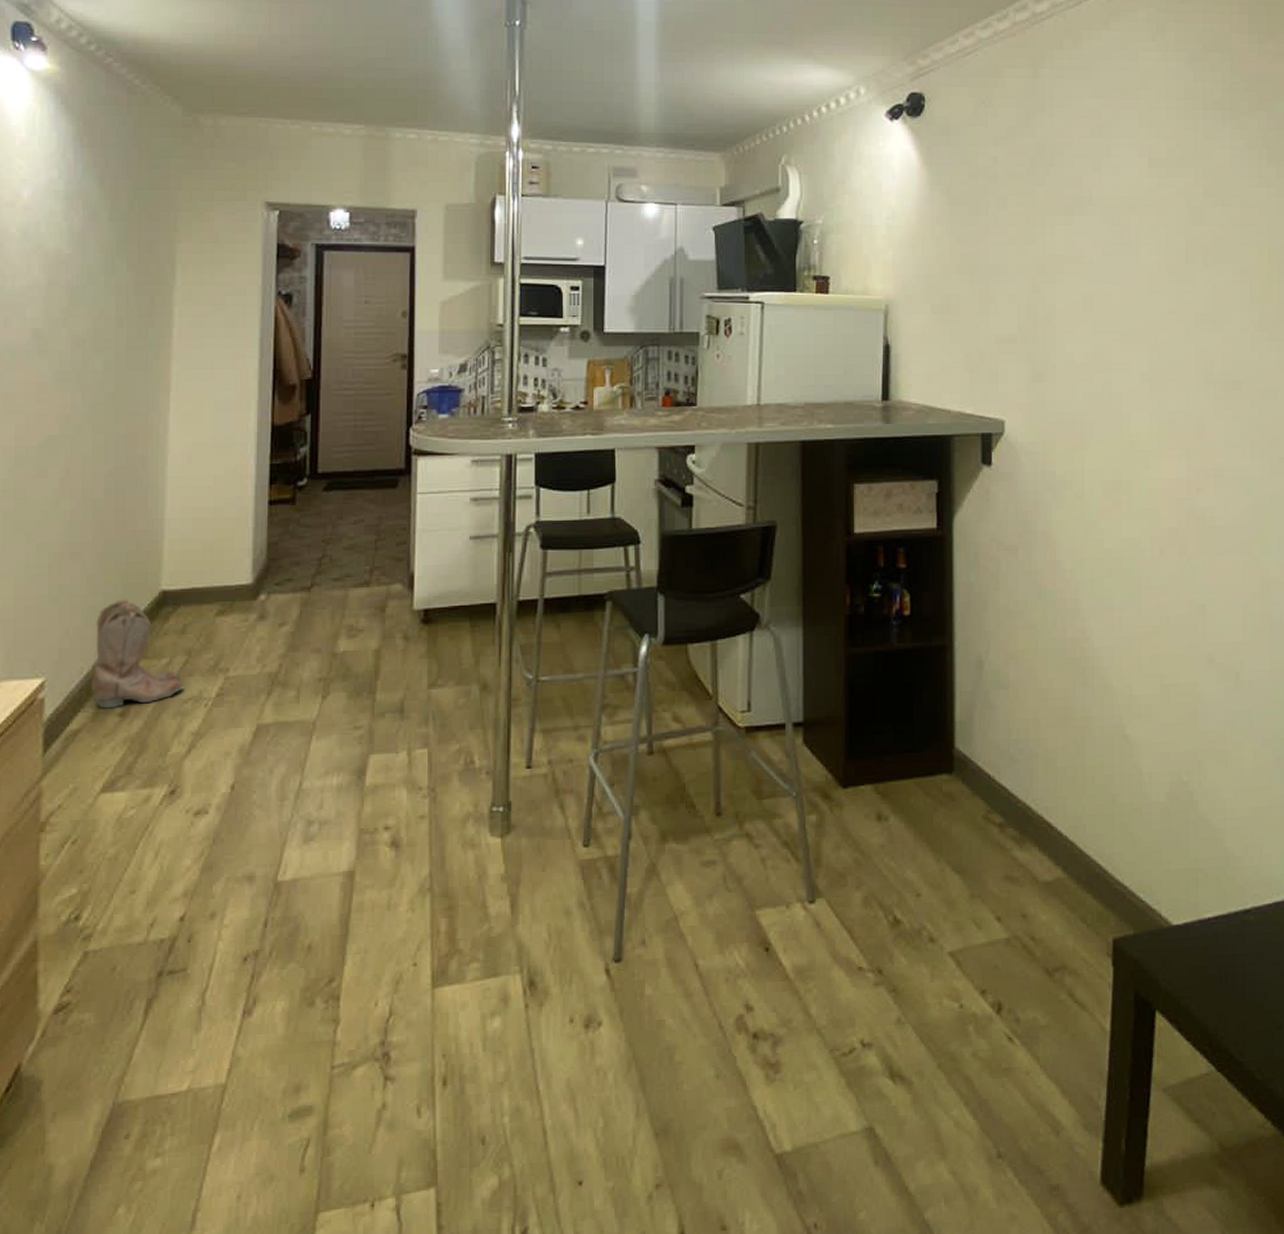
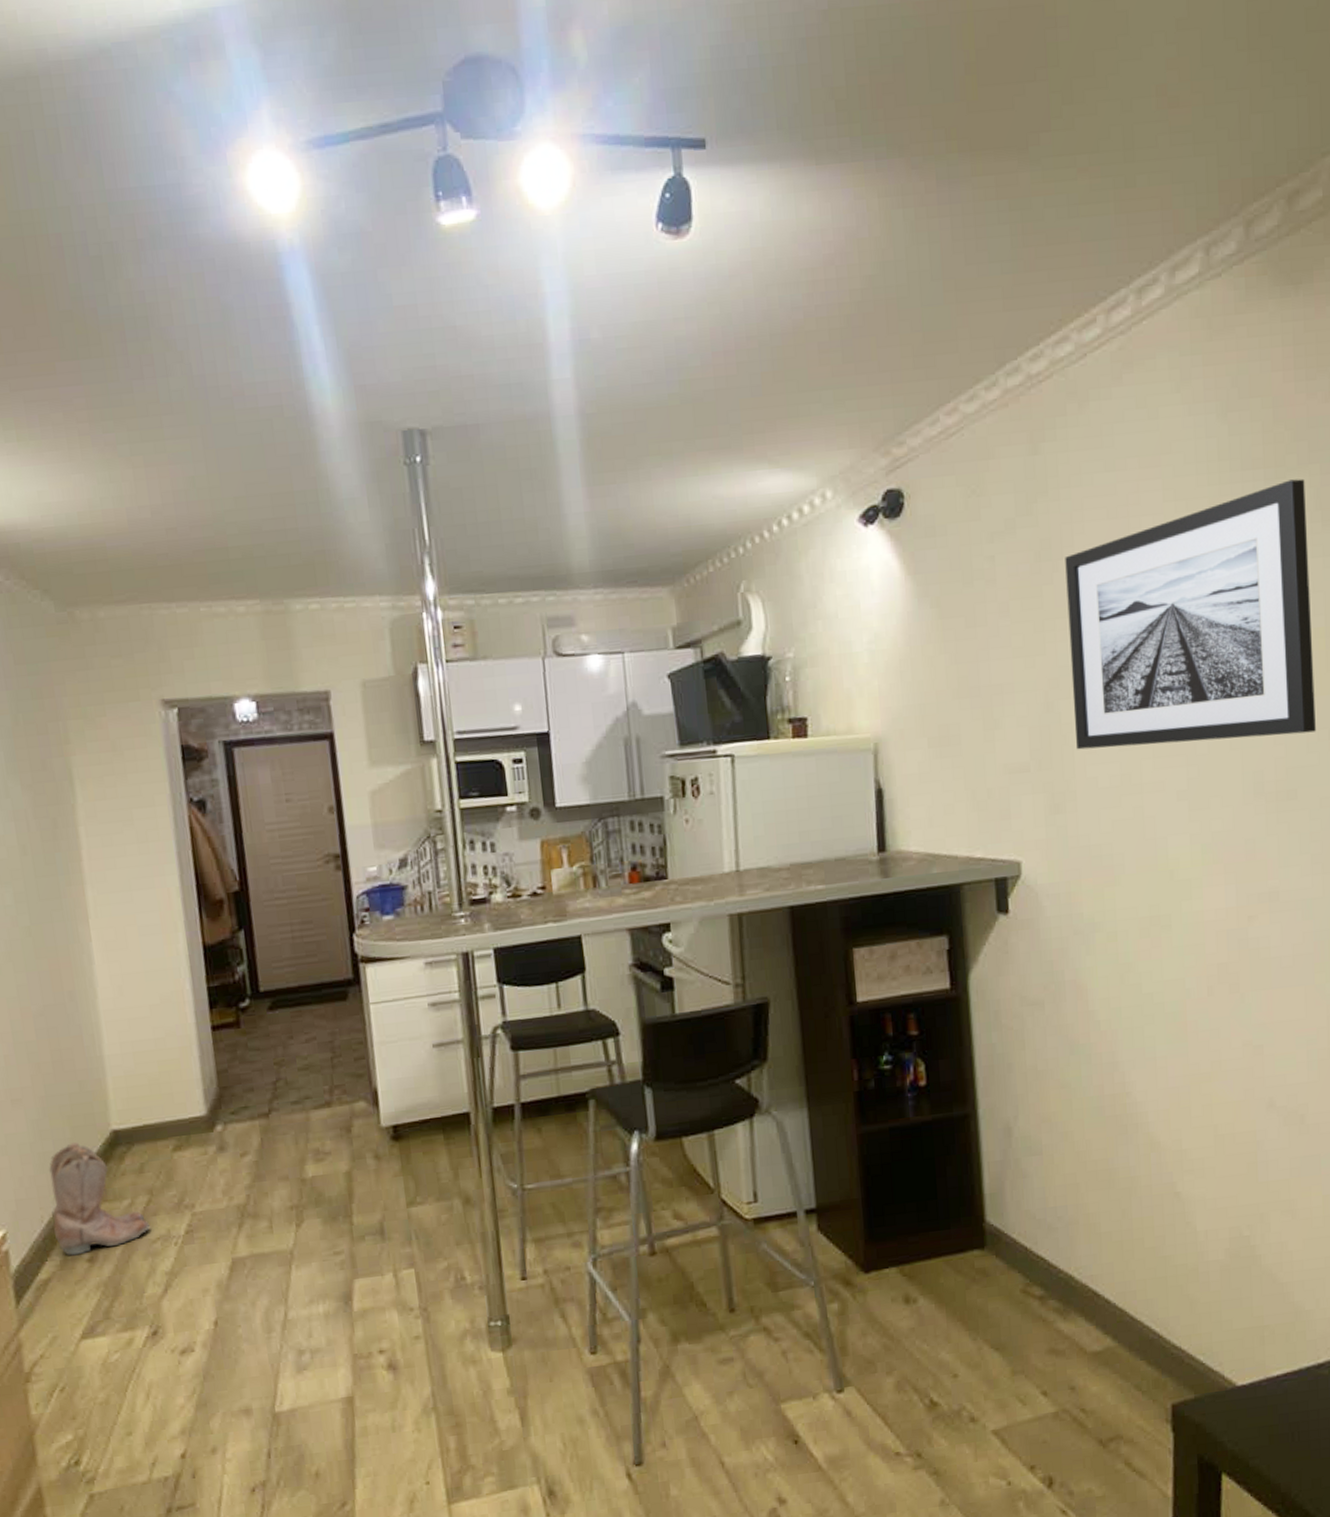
wall art: none [1056,122,1258,334] -> present [1065,478,1316,750]

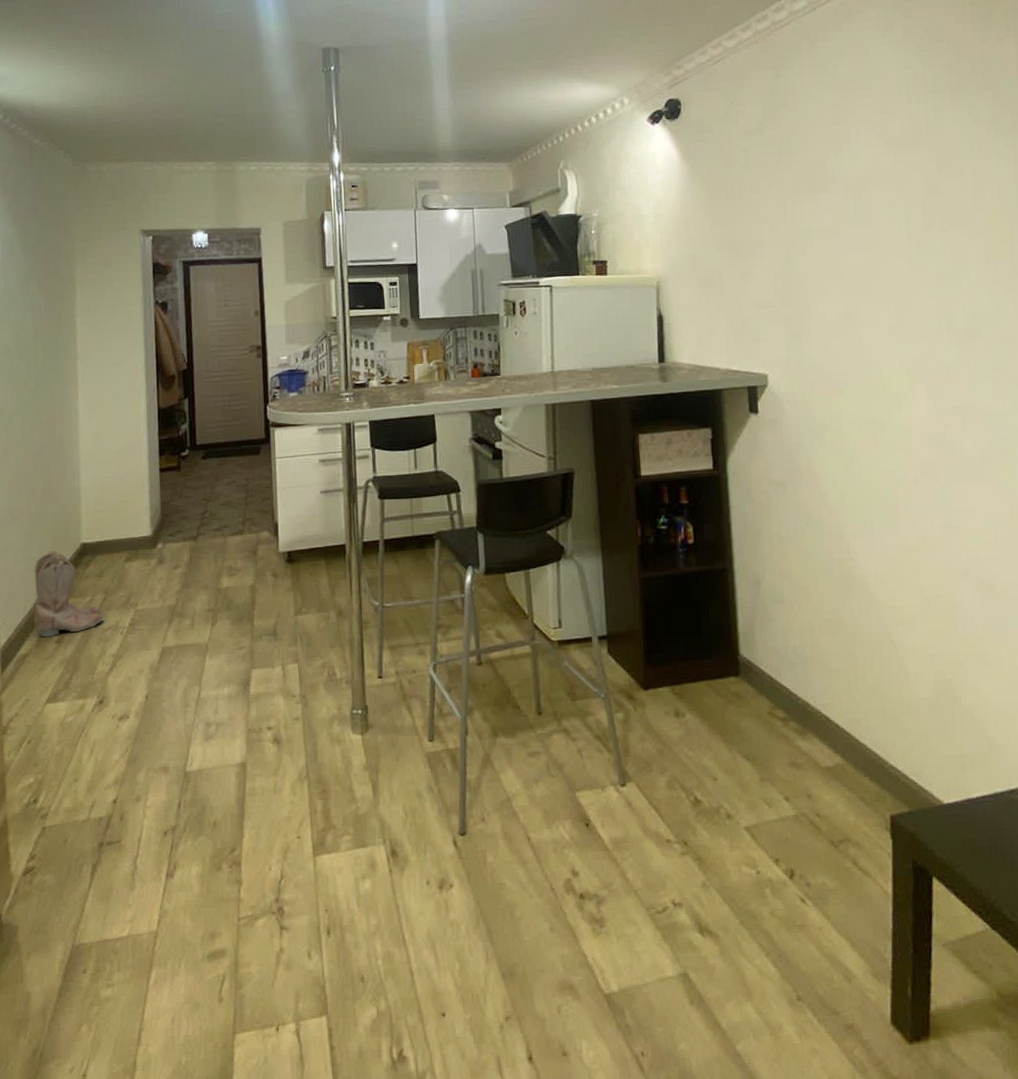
wall art: present [1065,478,1316,750] -> none [800,100,995,293]

